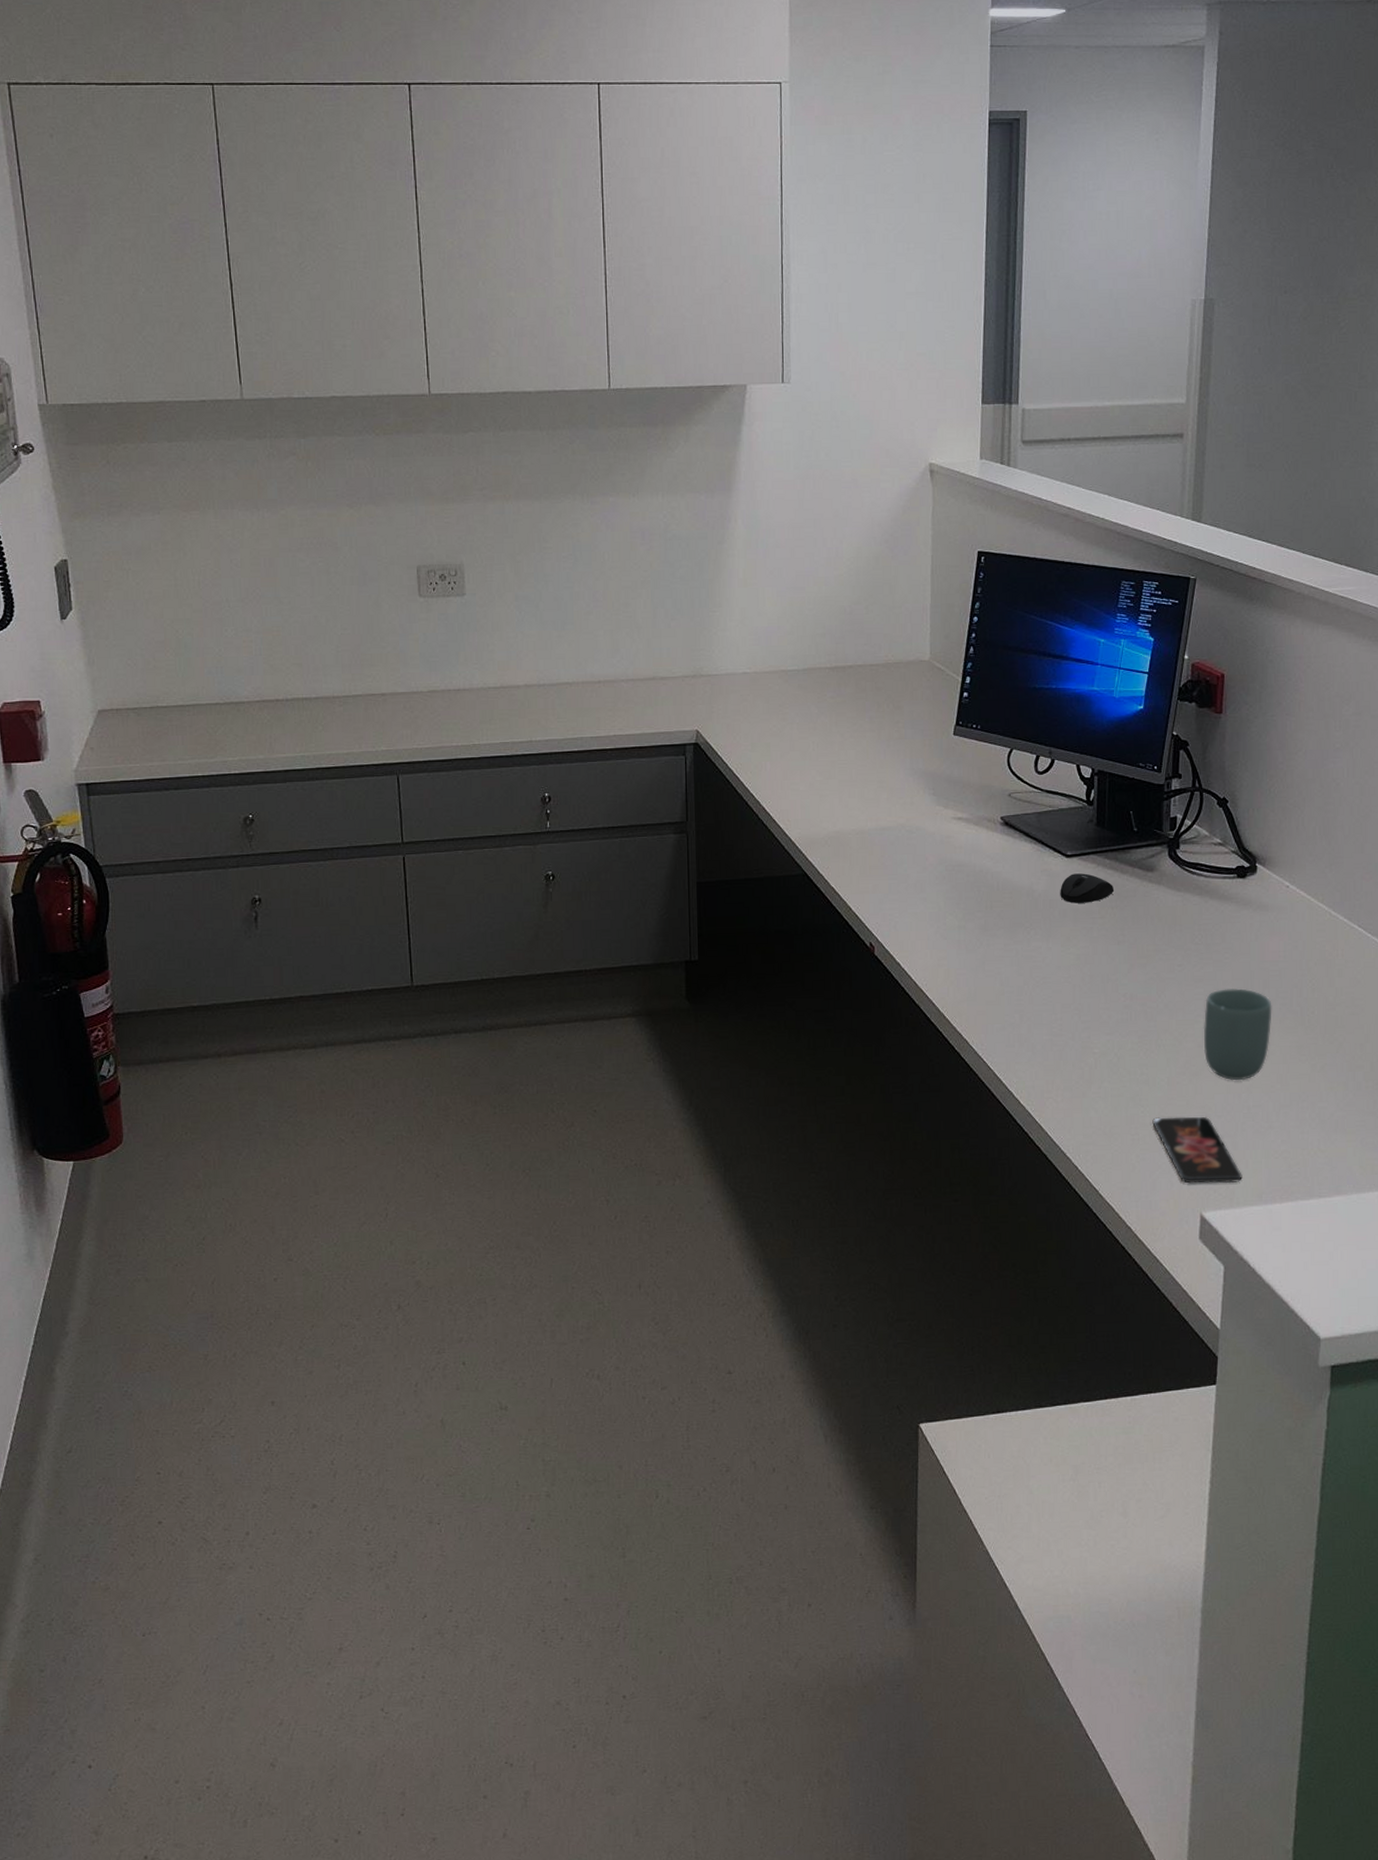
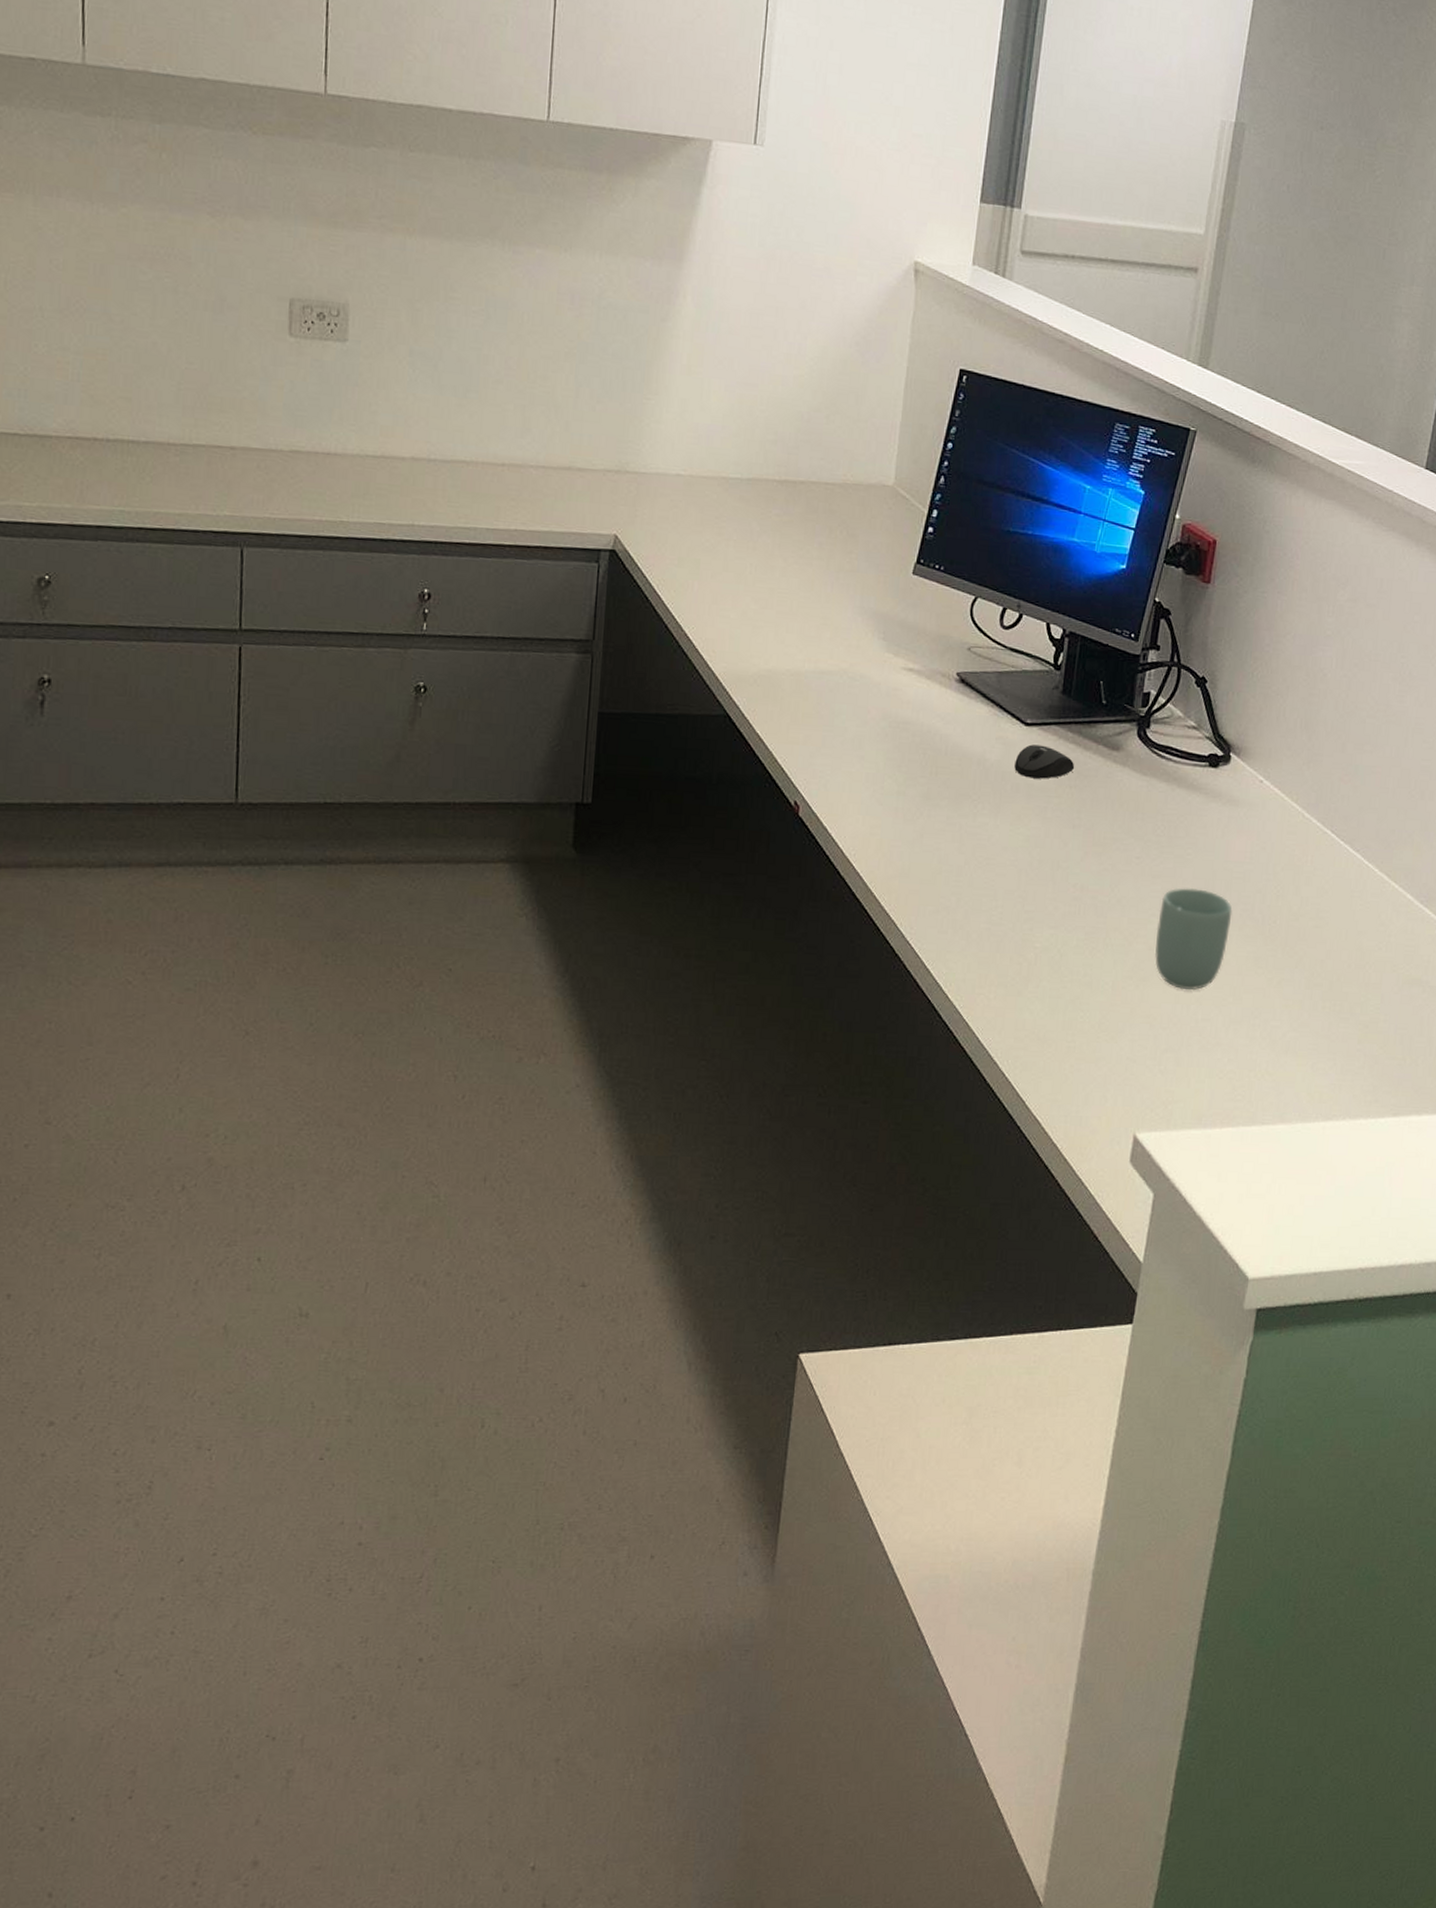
smartphone: present [1152,1116,1242,1184] -> none [1091,1024,1183,1102]

